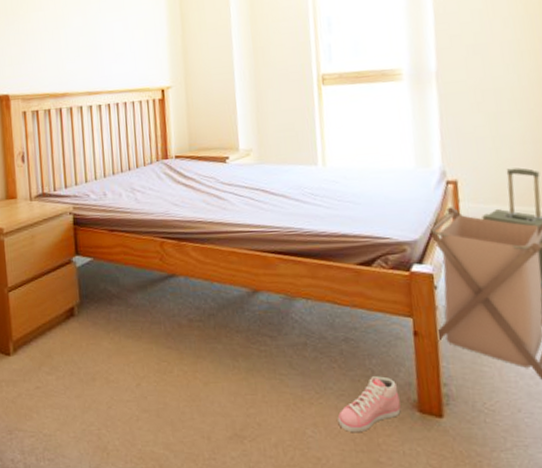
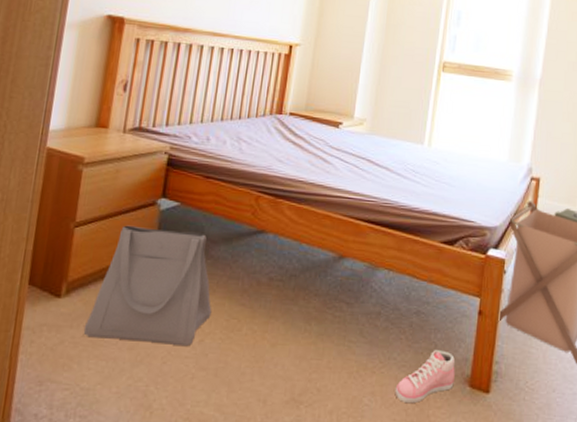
tote bag: none [35,284,143,391] -> present [83,225,212,347]

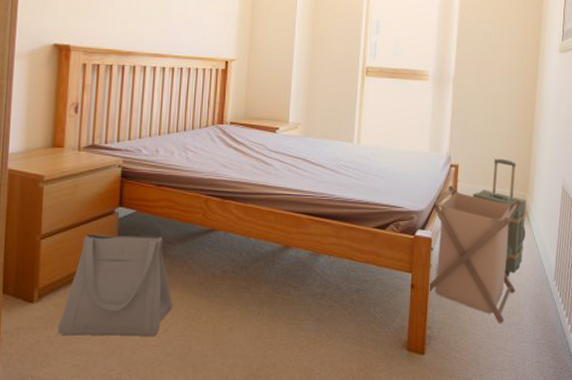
sneaker: present [395,350,455,403] -> none [342,321,393,369]

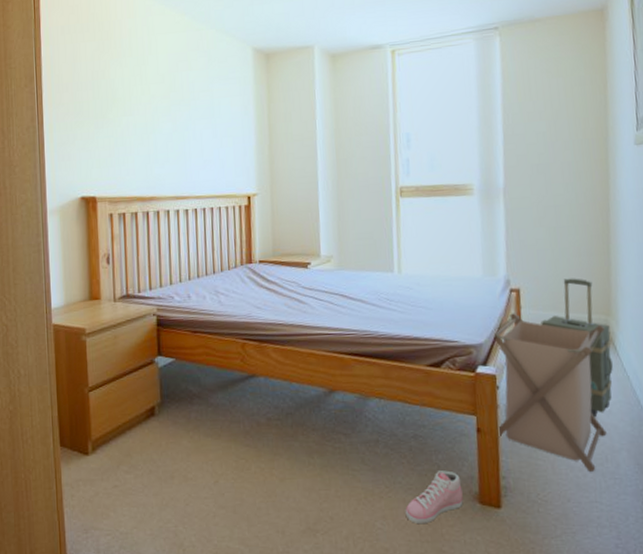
tote bag: present [57,233,173,337] -> none [113,384,221,489]
sneaker: none [342,321,393,369] -> present [405,470,463,523]

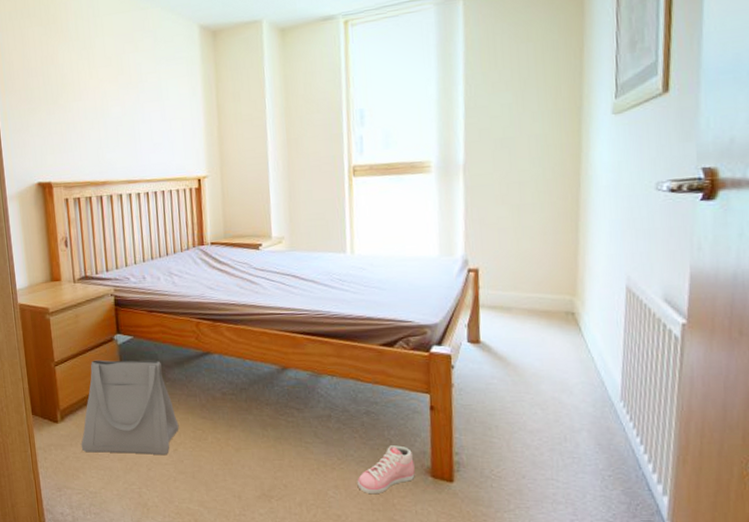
tote bag: none [113,384,221,489] -> present [81,359,179,456]
laundry basket: present [493,313,607,472] -> none [449,293,570,450]
suitcase: present [540,278,613,418] -> none [500,257,576,398]

